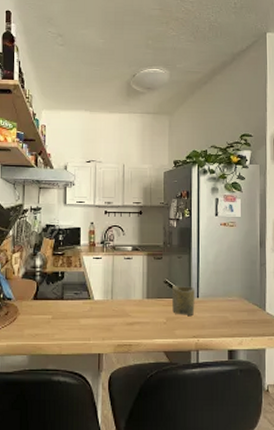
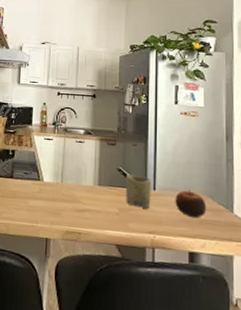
apple: none [216,294,243,320] -> present [175,189,207,219]

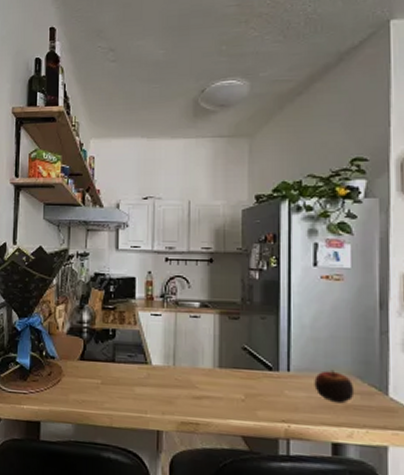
cup: present [125,174,151,209] -> none [252,353,284,394]

